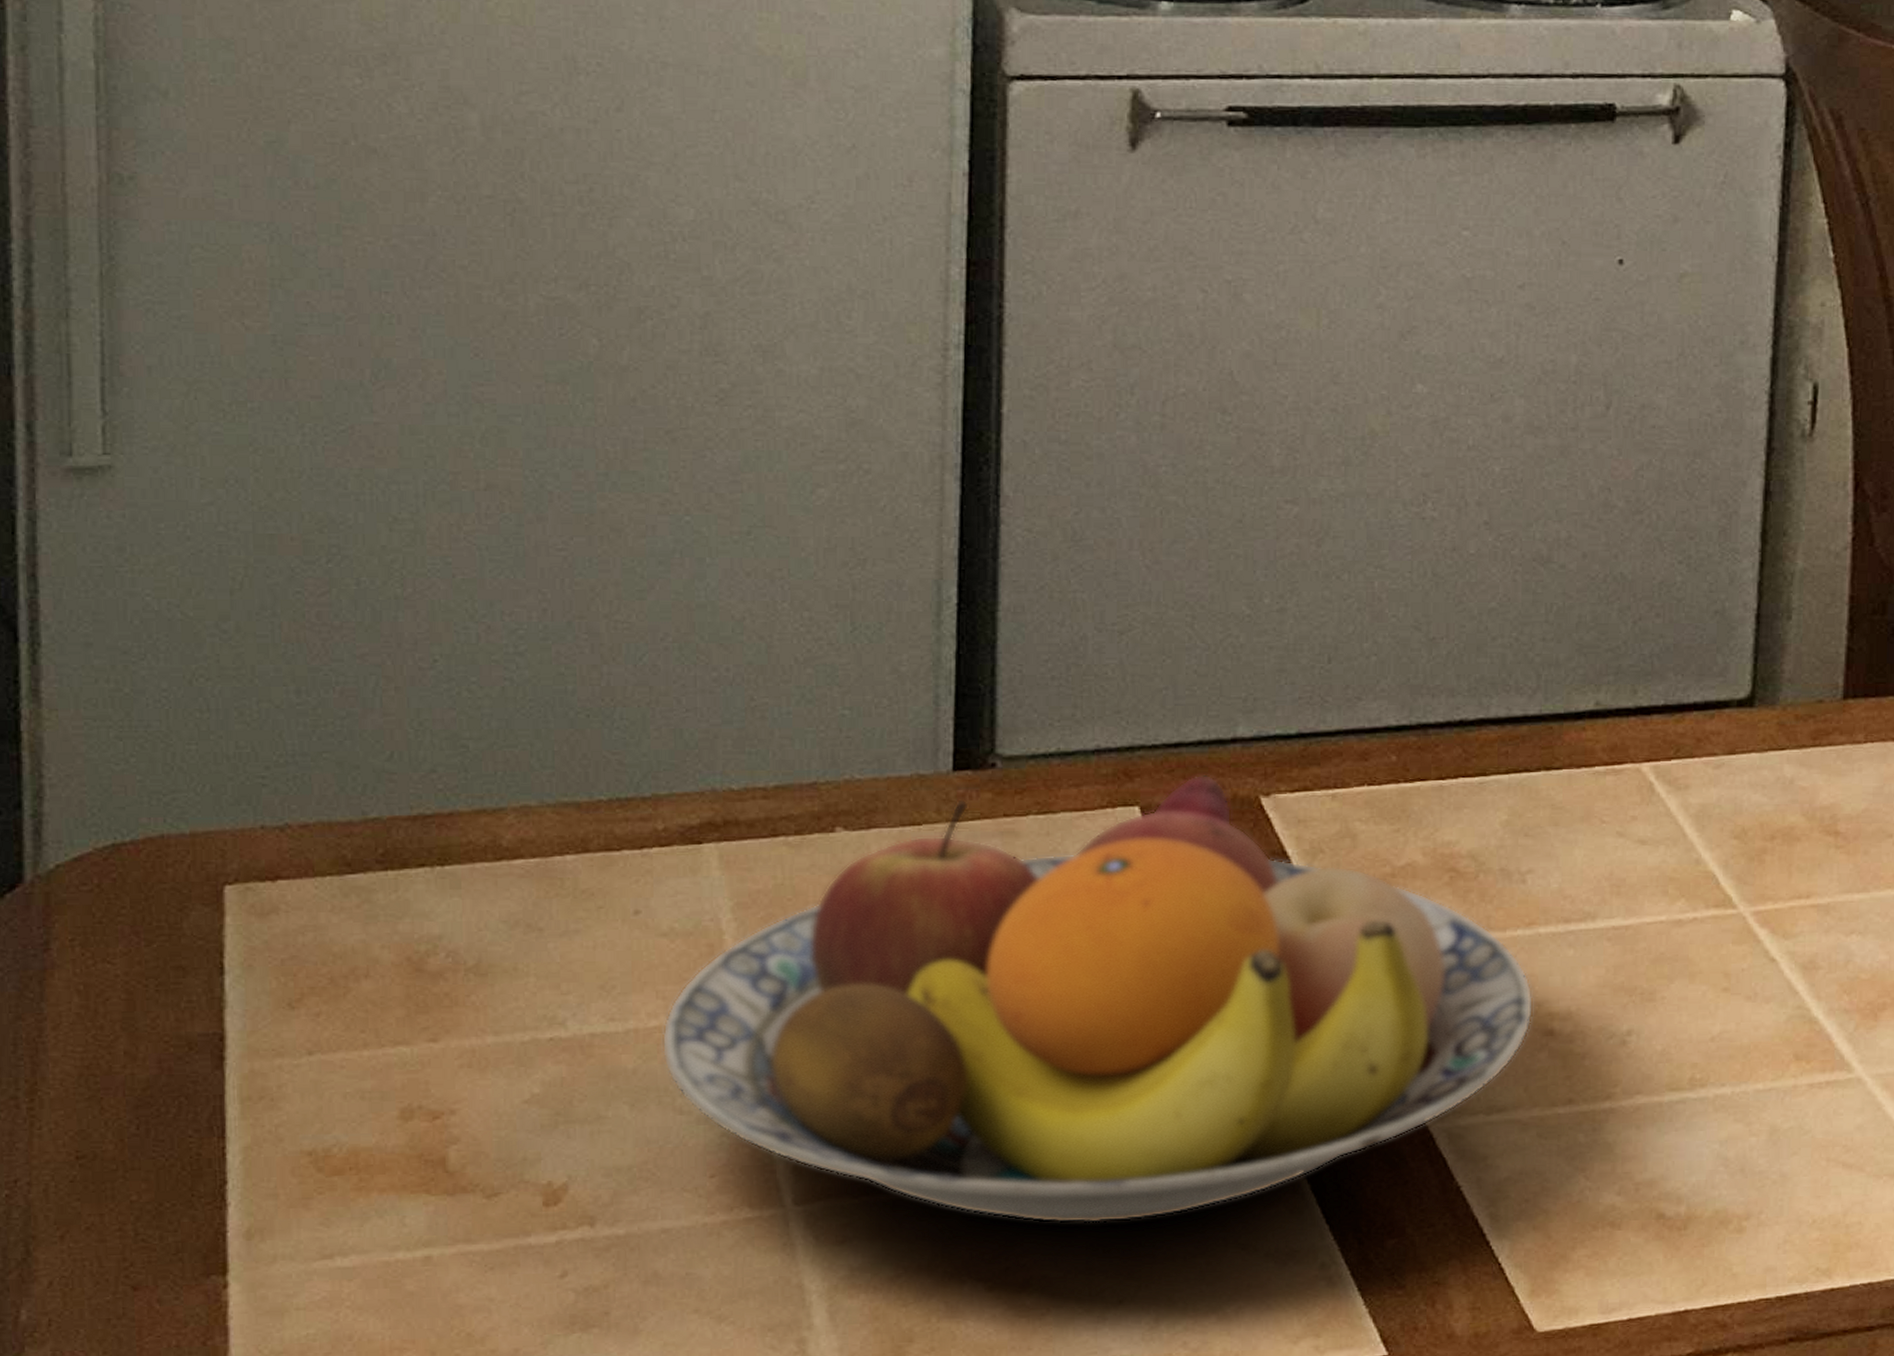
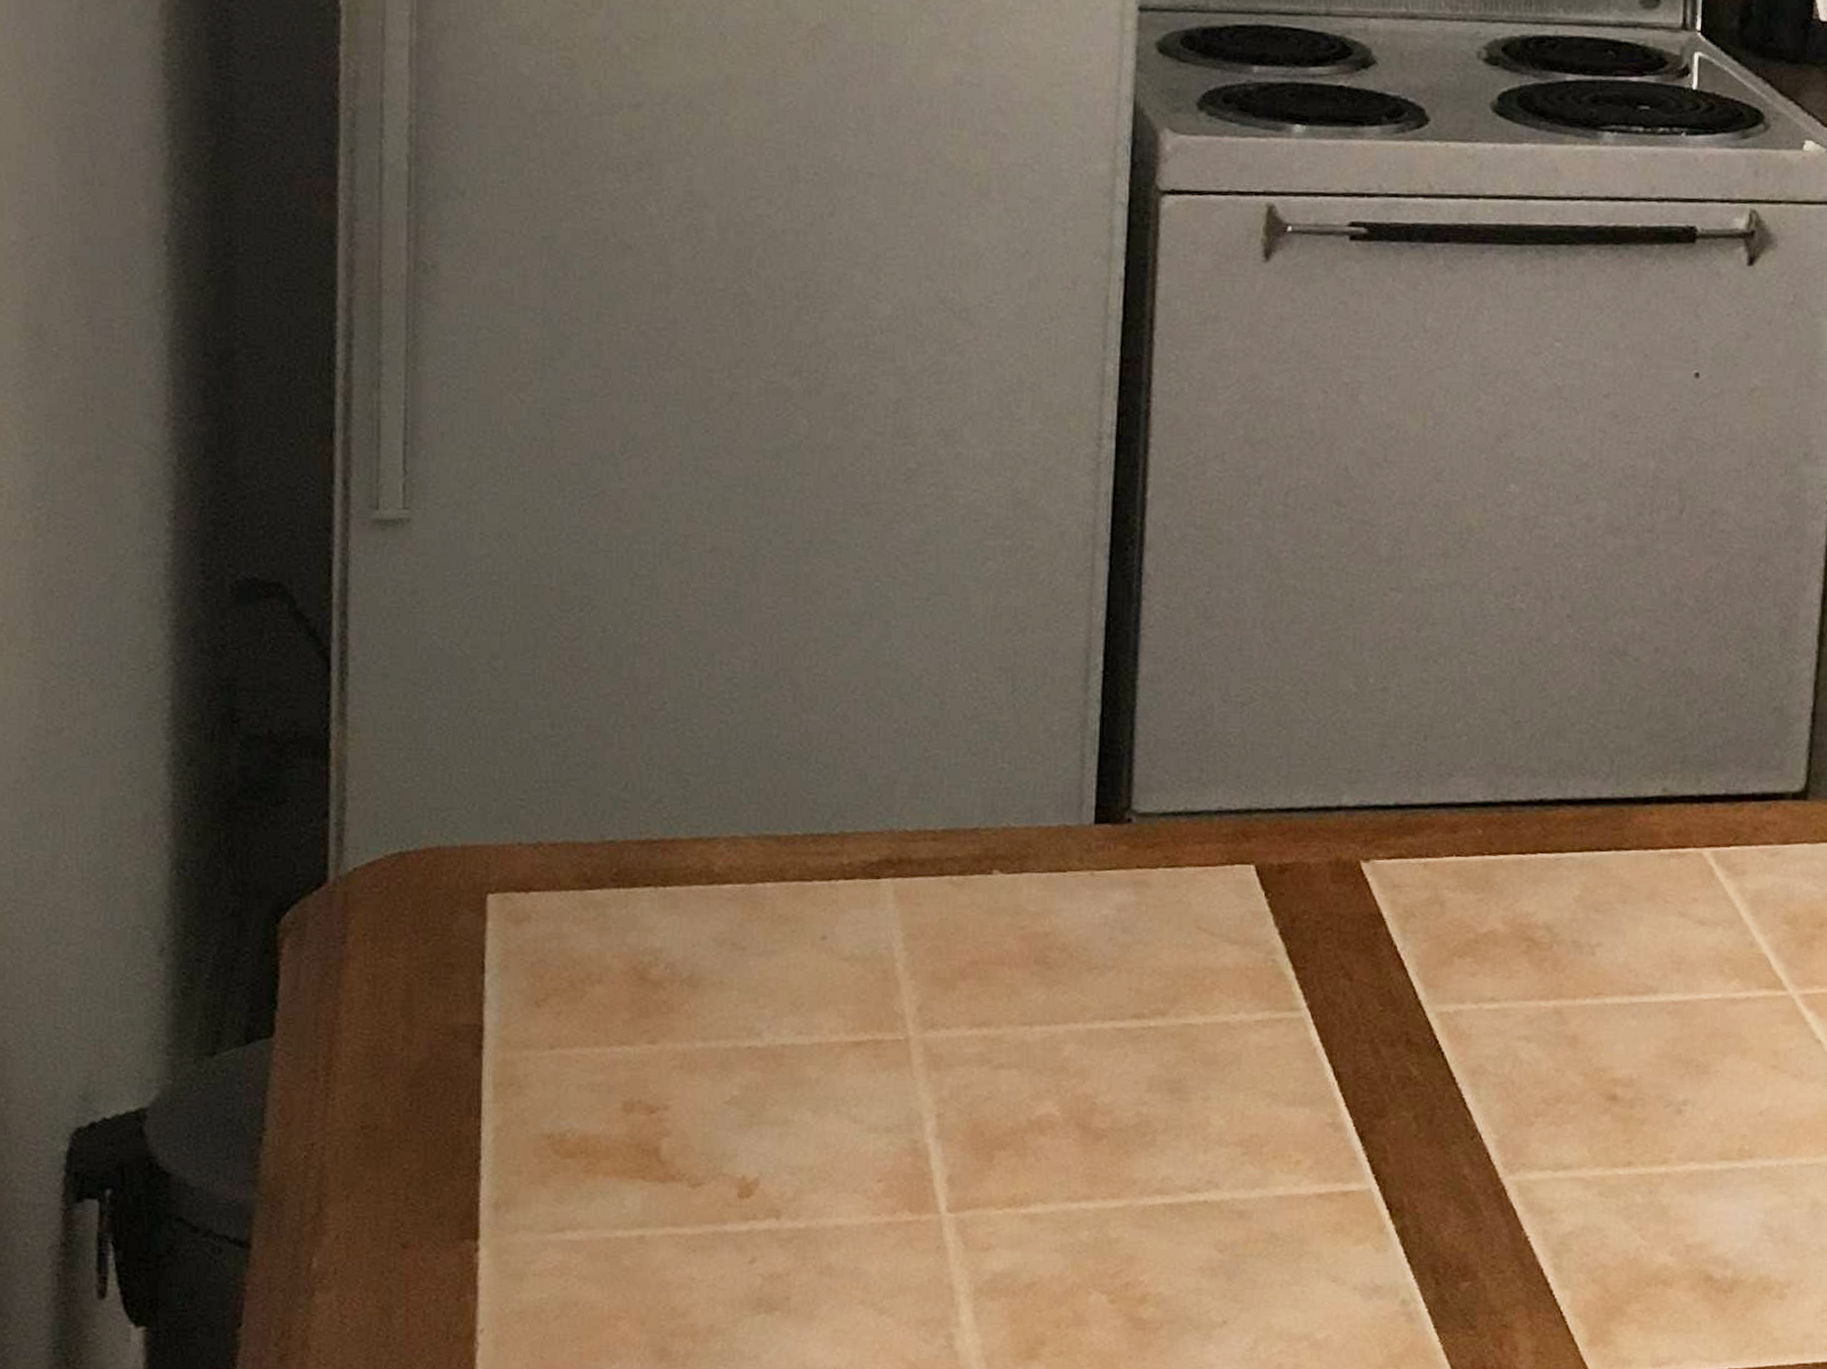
fruit bowl: present [661,774,1534,1224] -> none [840,838,1599,1249]

